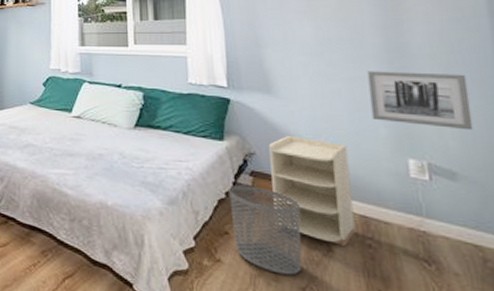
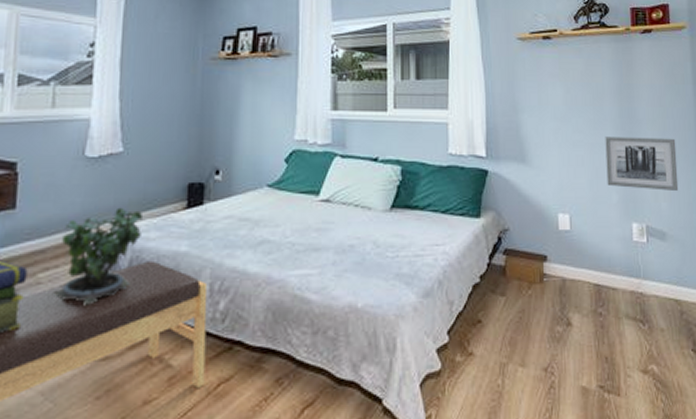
waste bin: present [229,185,302,276] -> none [483,265,546,358]
nightstand: present [269,136,356,248] -> none [522,208,590,319]

